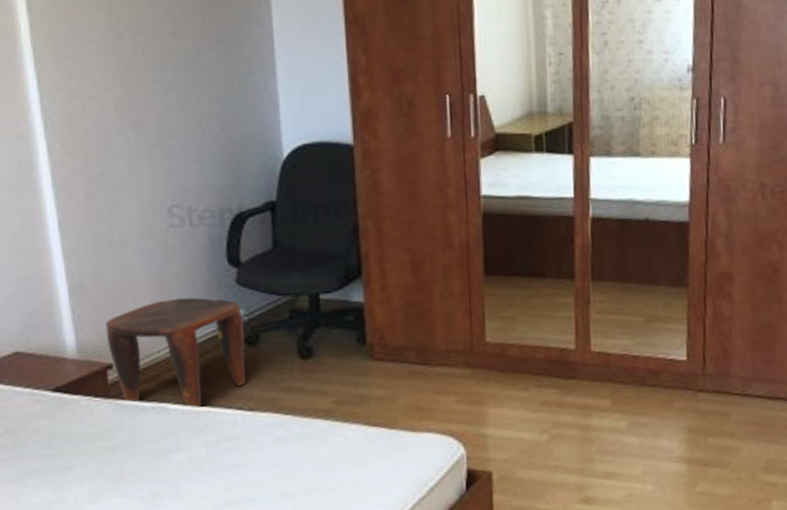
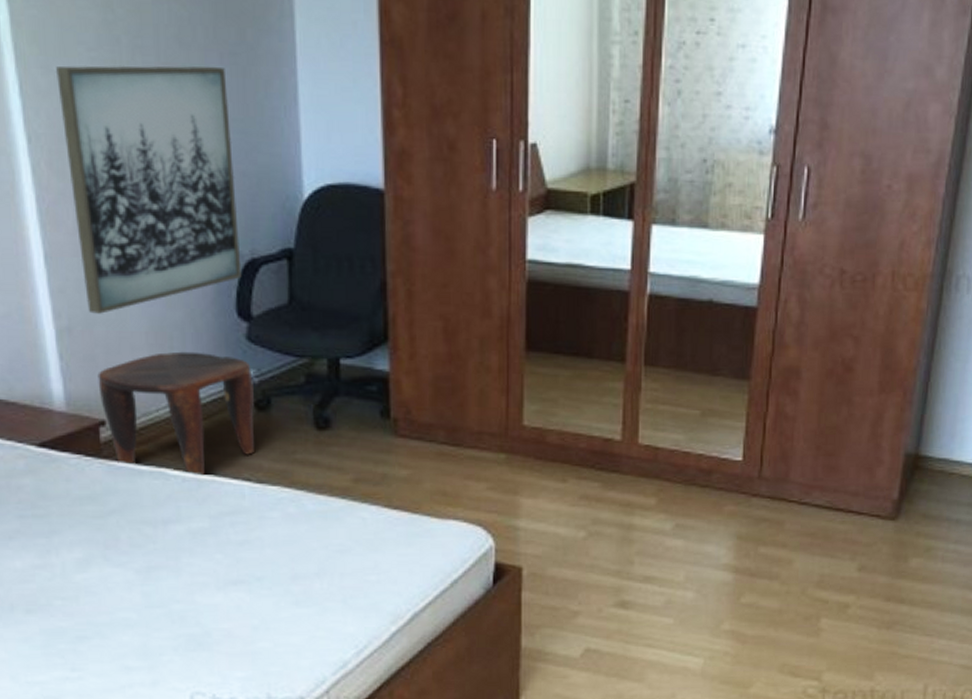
wall art: none [68,52,231,270] -> present [55,65,242,314]

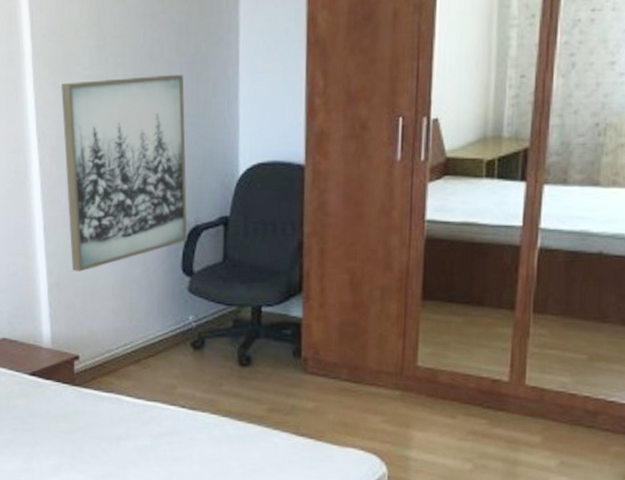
stool: present [97,351,254,476] -> none [75,301,192,402]

